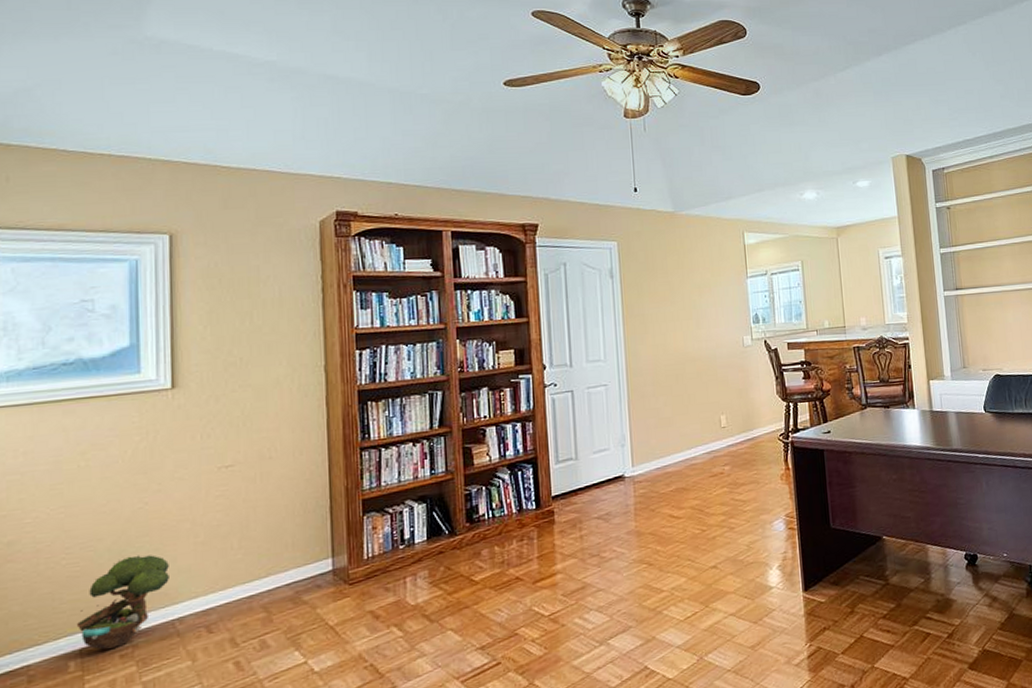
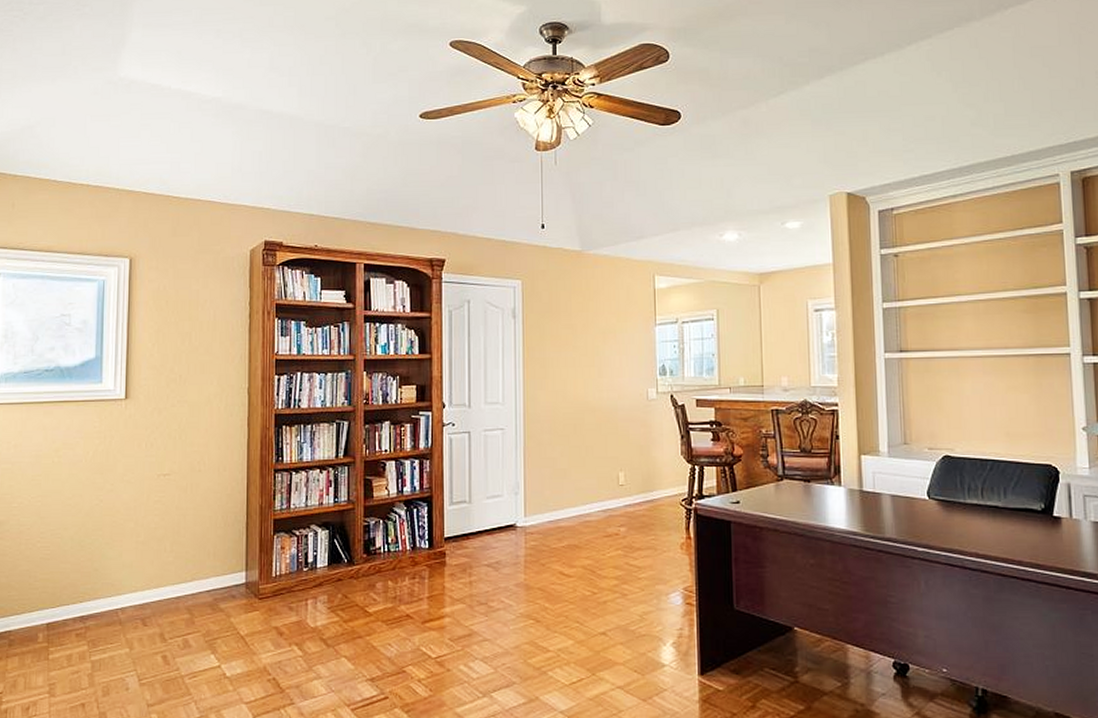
decorative tree: present [76,555,169,650] -> none [45,546,116,626]

